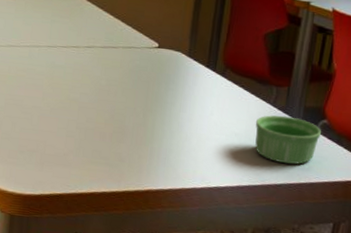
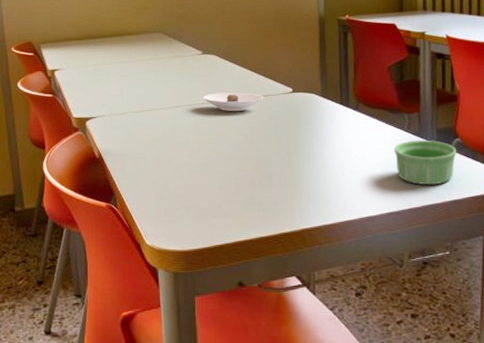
saucer: none [62,37,128,60] -> present [202,92,264,112]

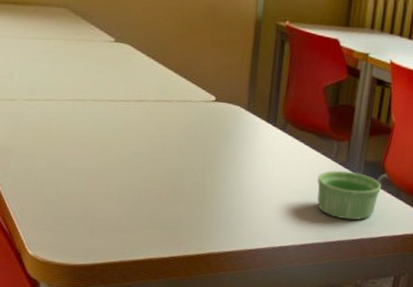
saucer: present [202,92,264,112] -> none [110,90,183,116]

